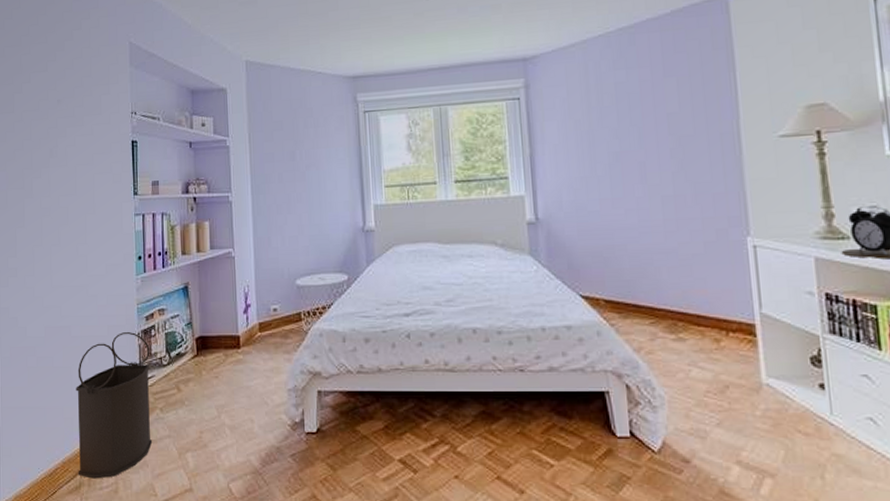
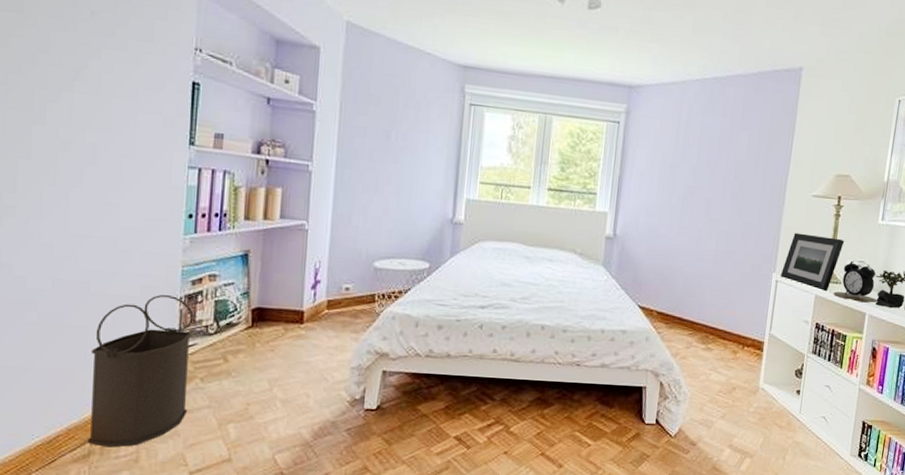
picture frame: none [757,182,841,252] -> present [780,232,845,292]

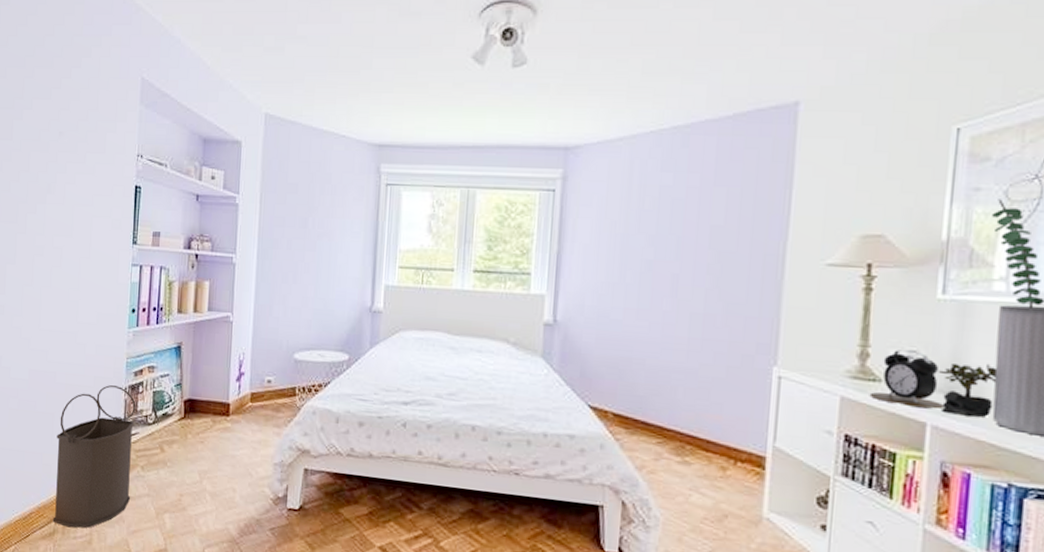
picture frame: present [780,232,845,292] -> none [784,313,883,393]

